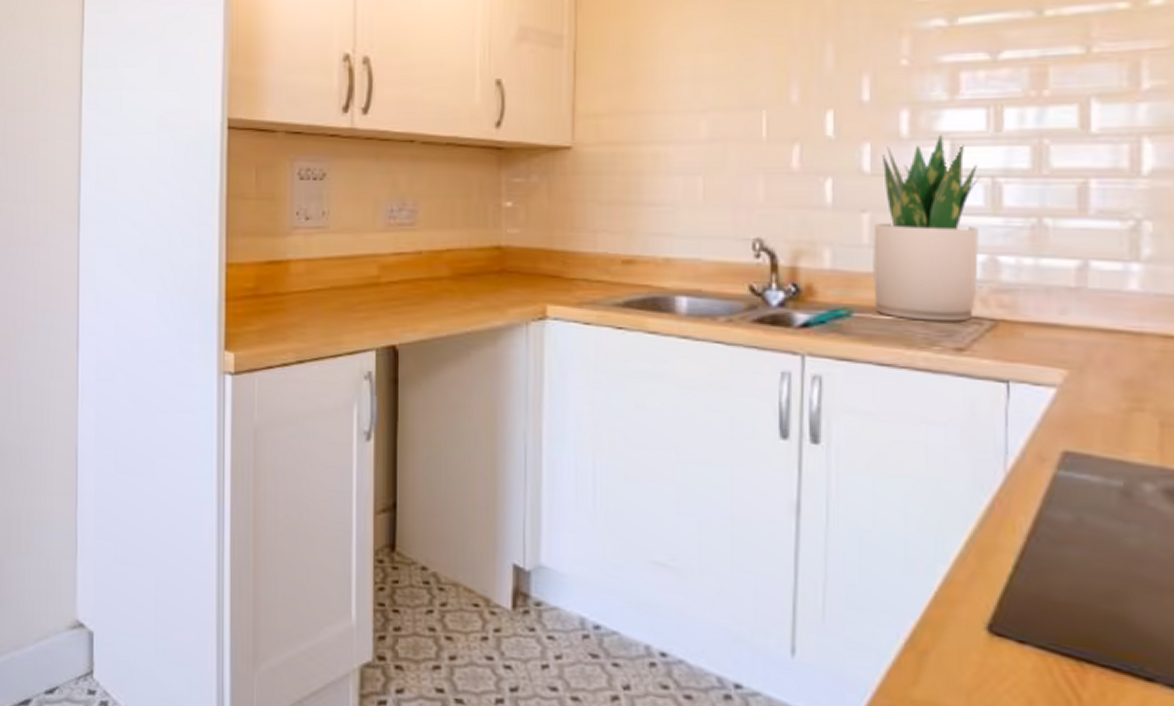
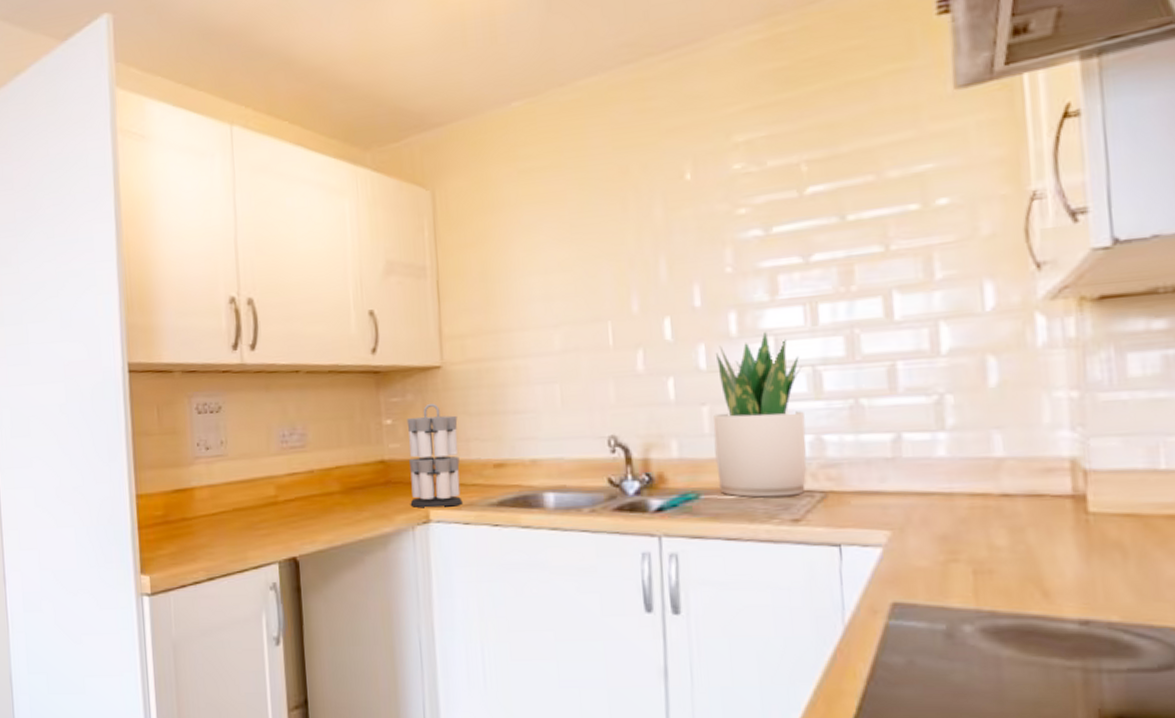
spice rack: none [526,187,586,304] -> present [406,403,463,508]

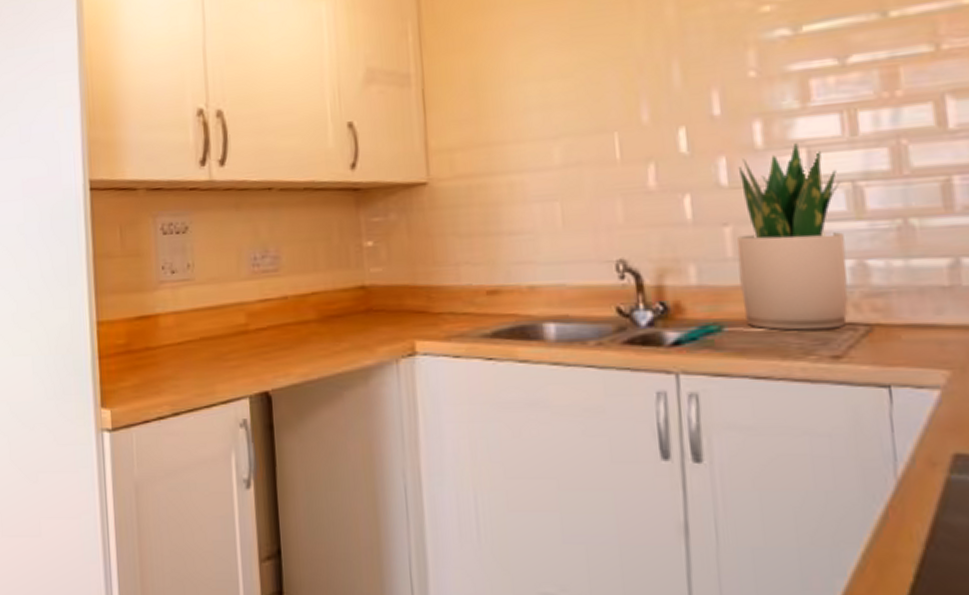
spice rack: present [406,403,463,508] -> none [389,223,452,339]

